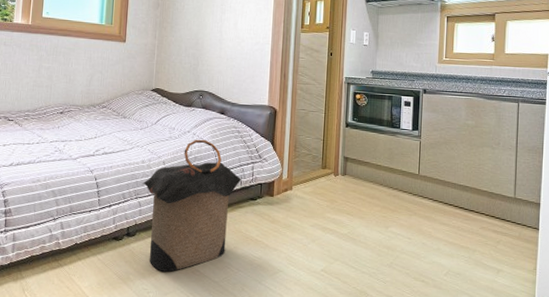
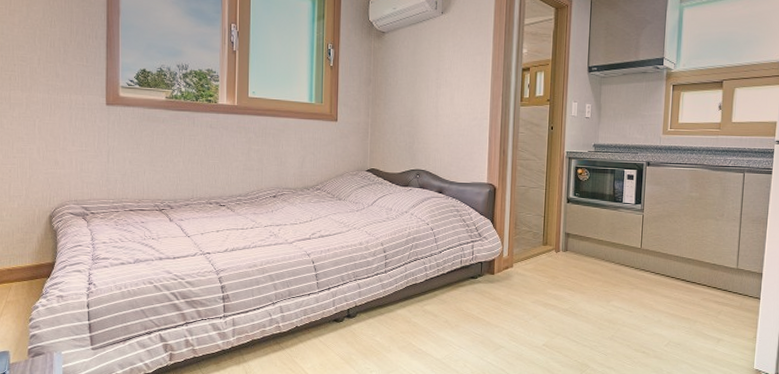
laundry hamper: present [141,139,242,272] -> none [360,219,462,351]

